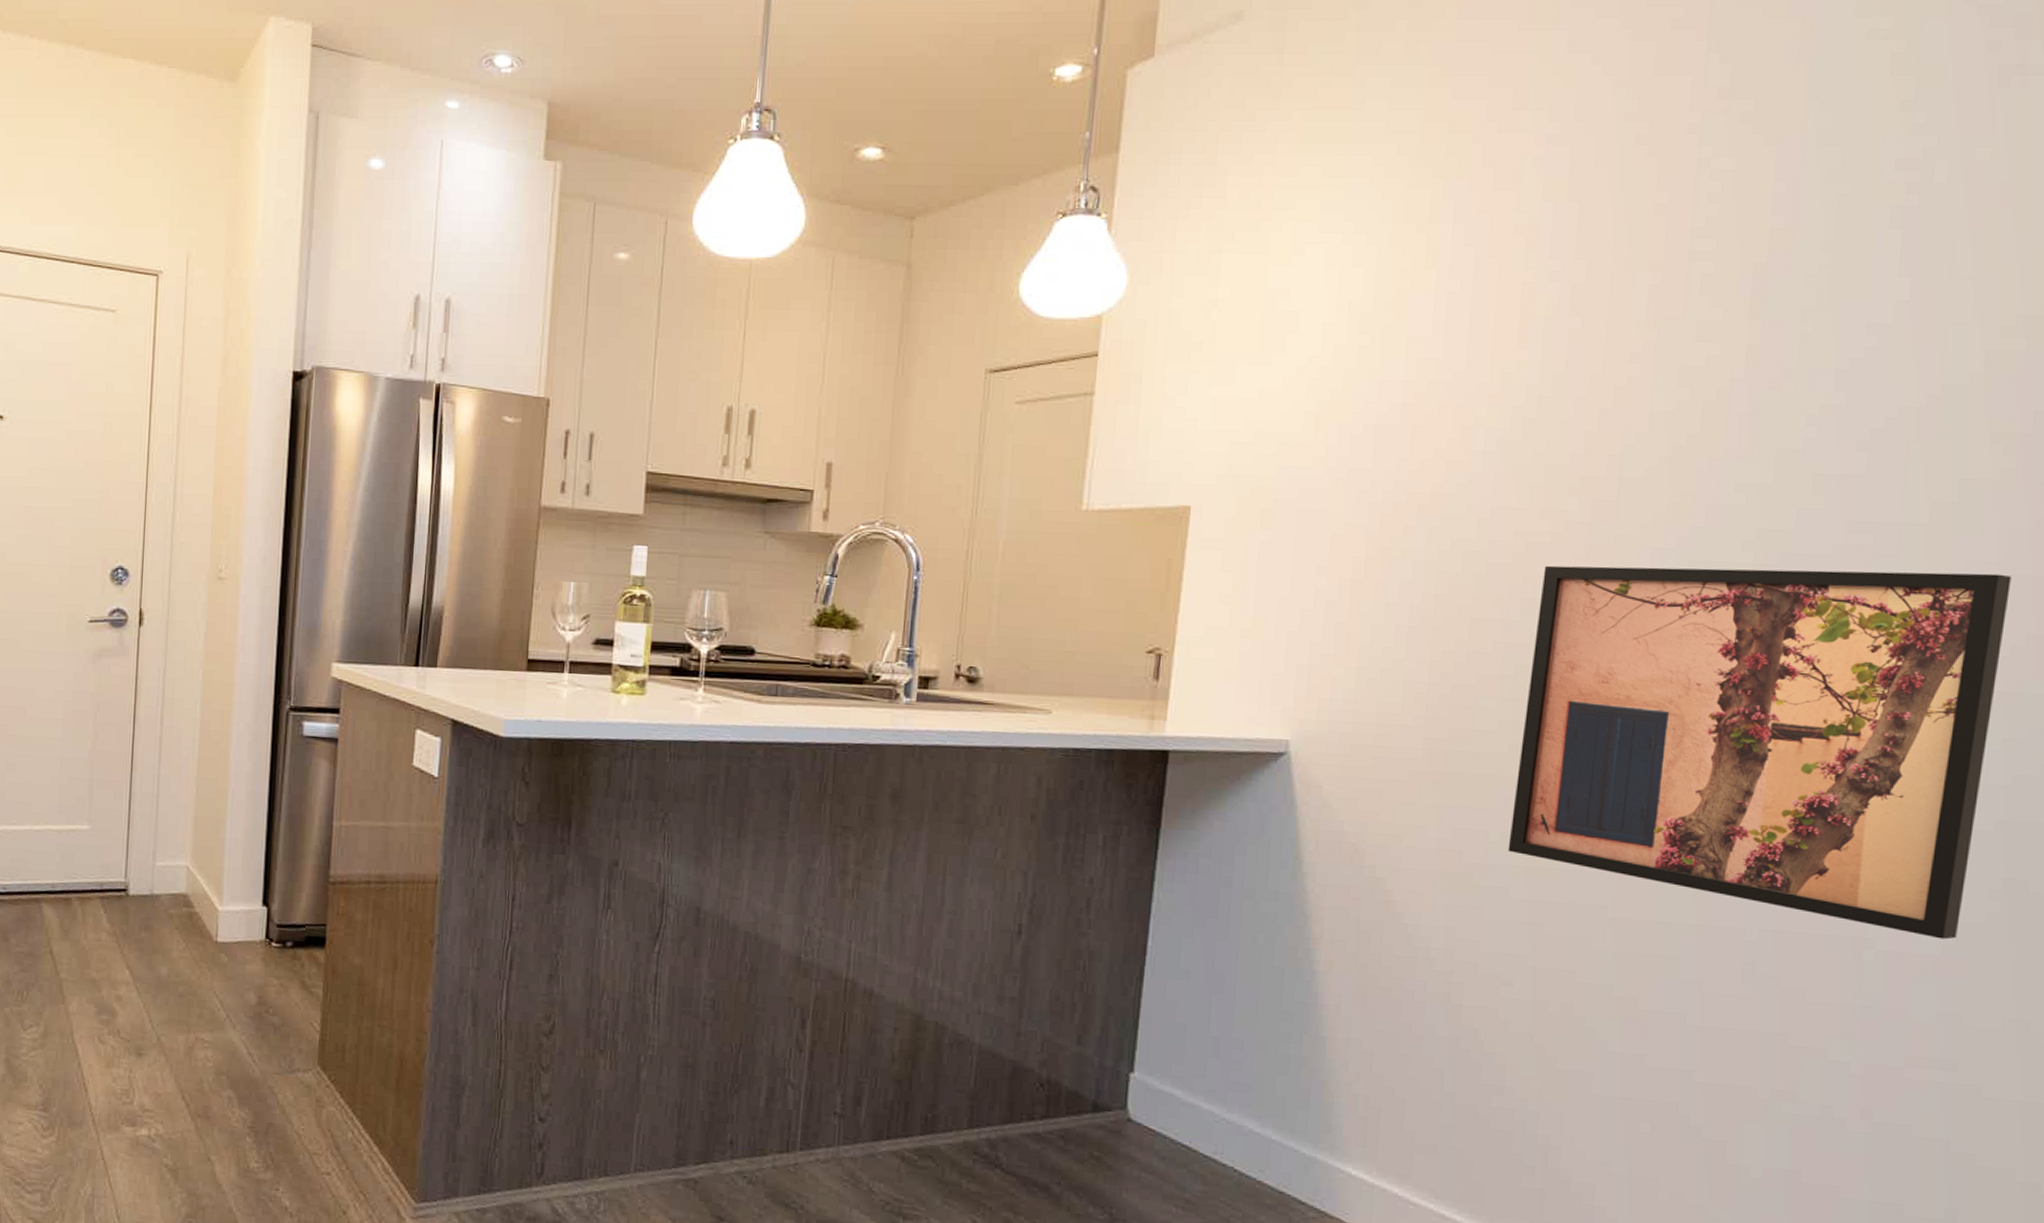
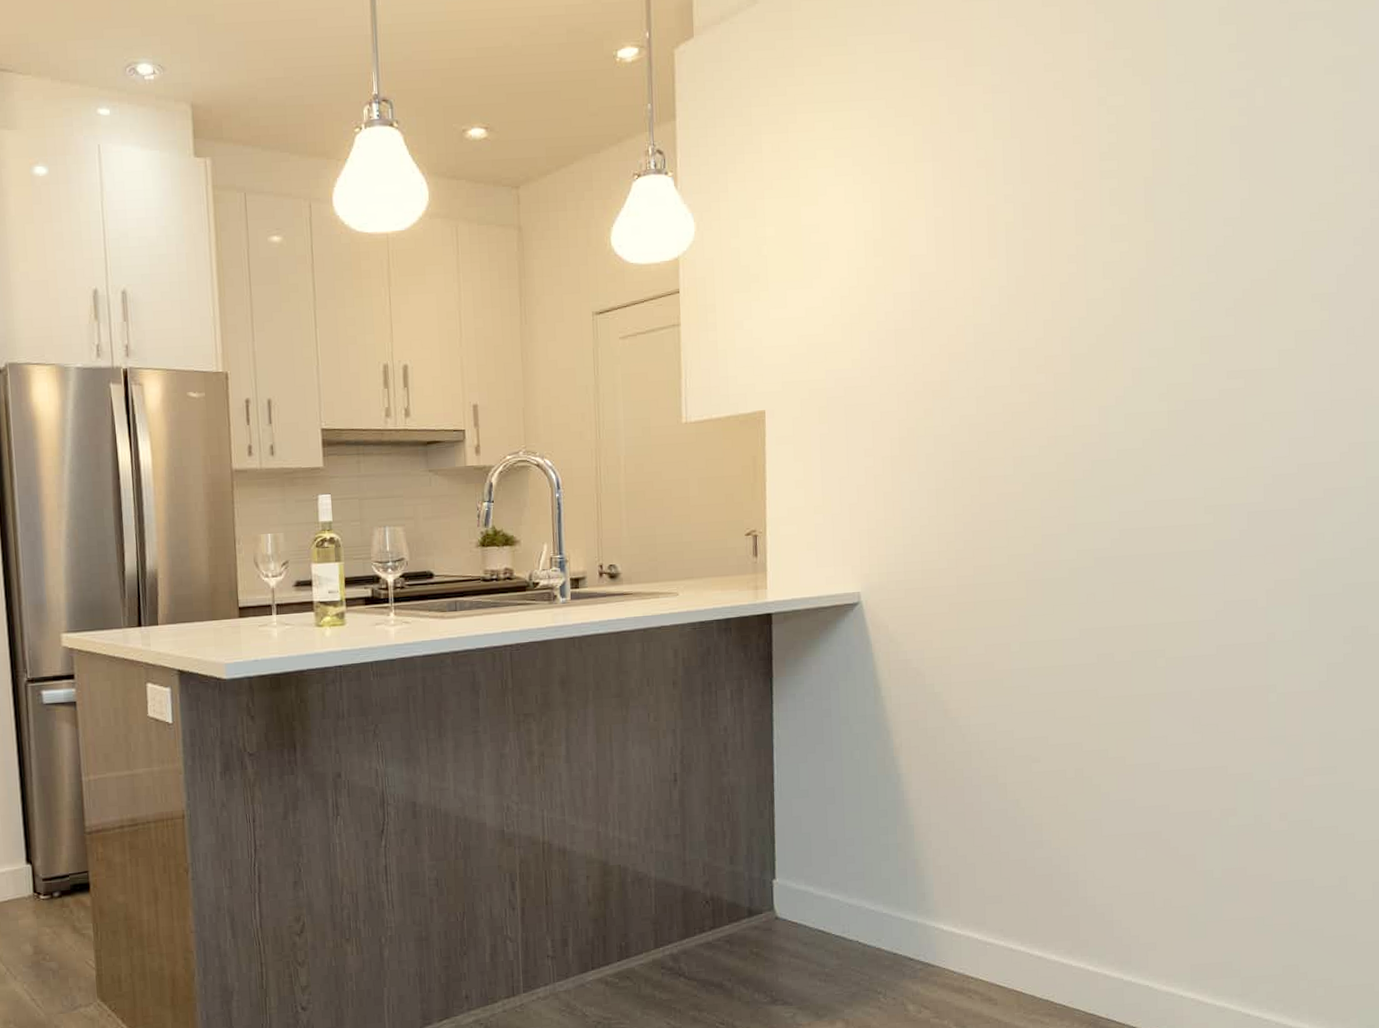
wall art: present [1508,565,2012,940] -> none [1025,400,1335,678]

